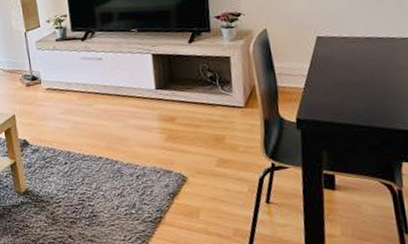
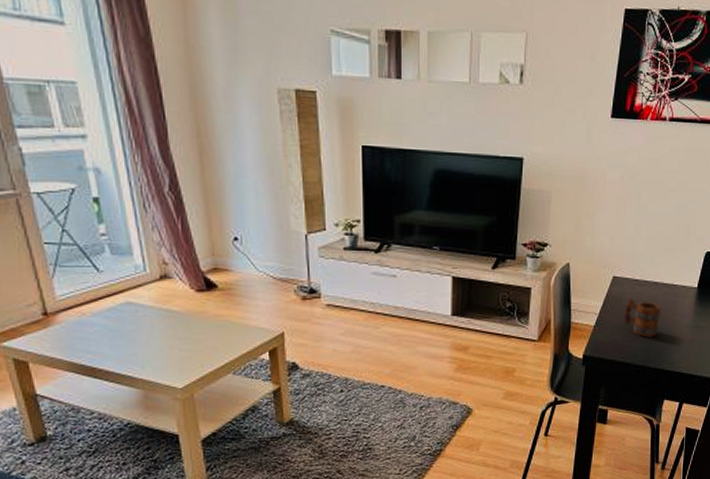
mug: none [335,56,382,96] -> present [623,298,661,338]

